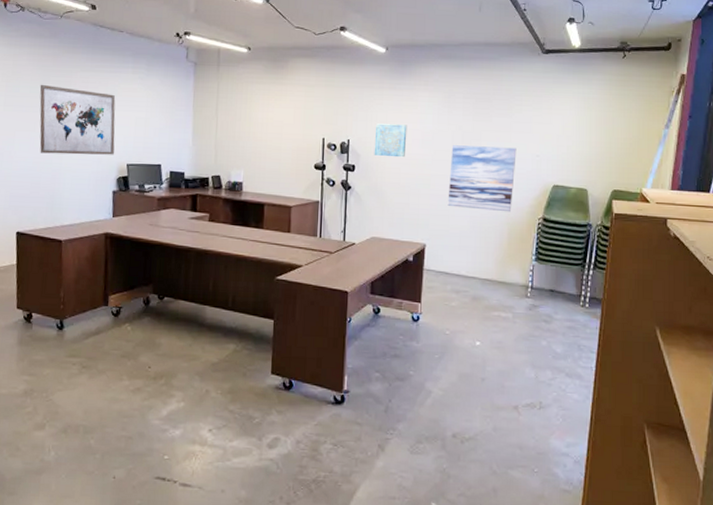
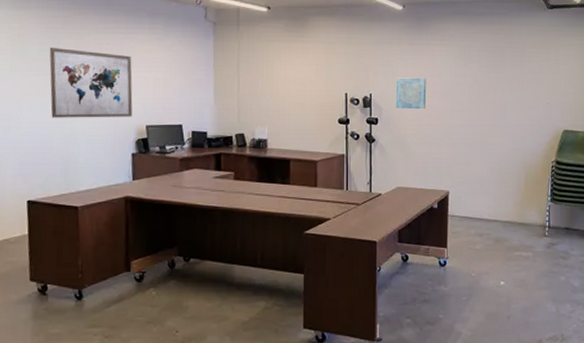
wall art: present [447,145,517,212] -> none [467,96,529,157]

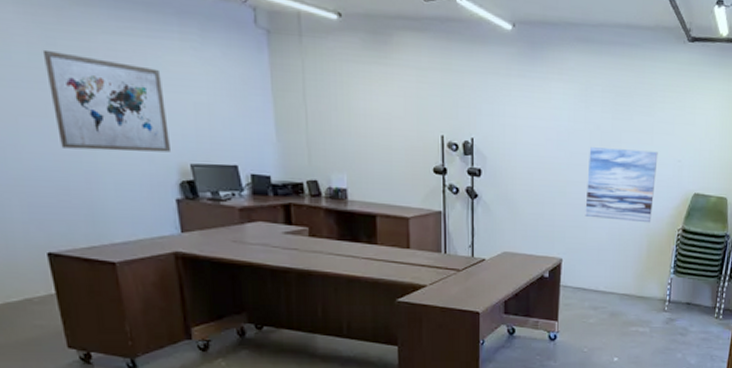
wall art: present [396,78,427,110] -> none [502,119,540,161]
wall art: none [467,96,529,157] -> present [585,147,658,223]

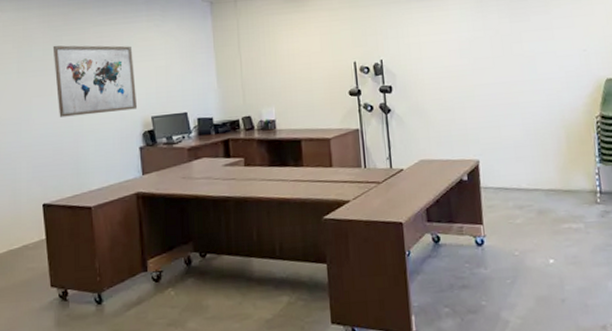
wall art: present [585,147,658,223] -> none [491,45,566,117]

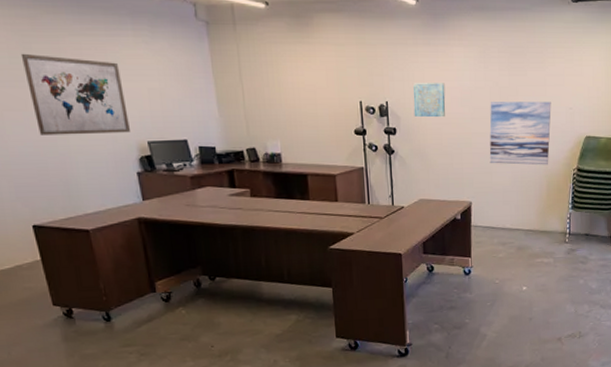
wall art: none [408,36,443,73] -> present [413,83,446,118]
wall art: none [491,45,566,117] -> present [489,101,551,165]

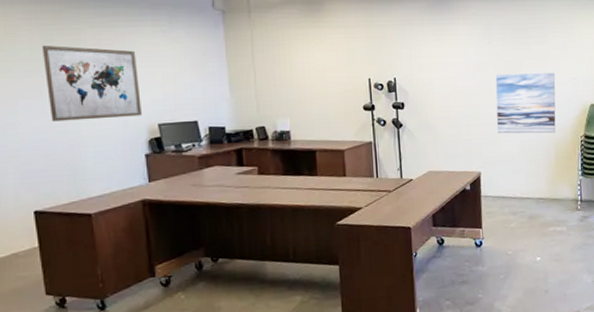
wall art: present [413,83,446,118] -> none [420,59,452,92]

